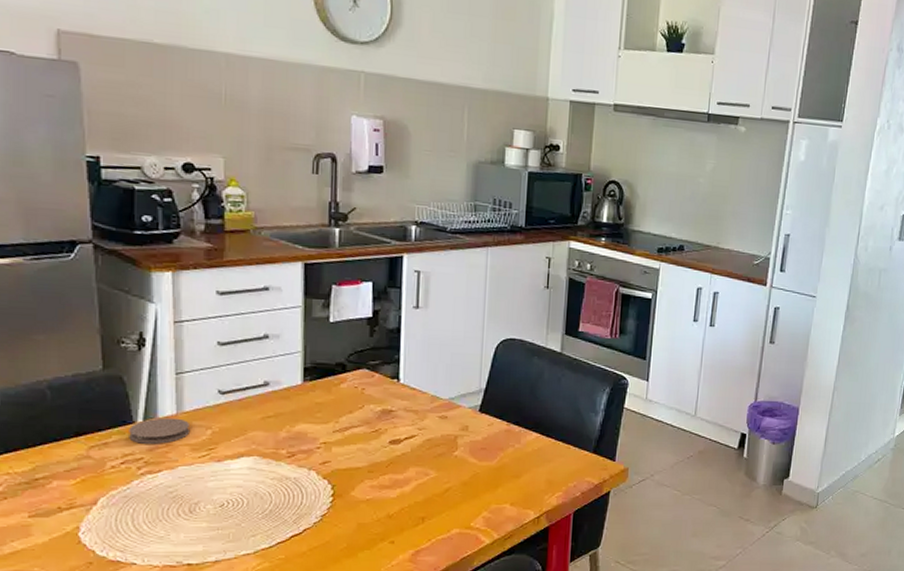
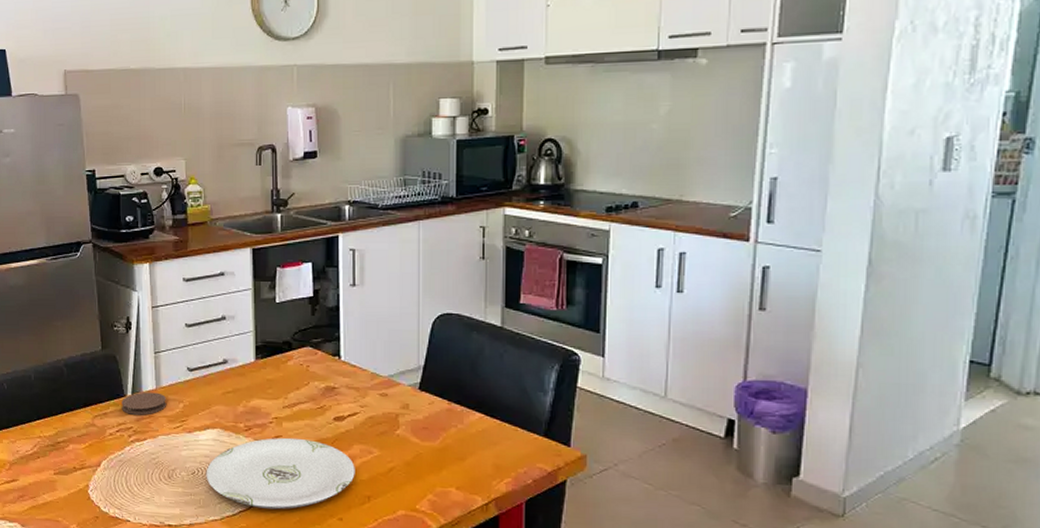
plate: none [237,462,410,538] -> present [206,437,355,510]

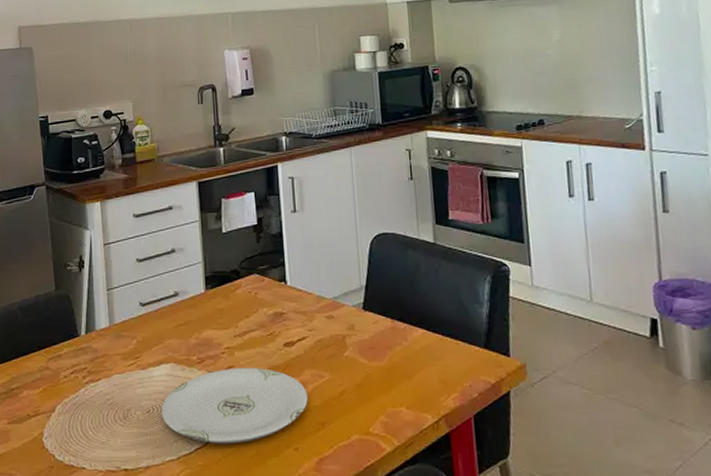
coaster: present [122,392,166,415] -> none [75,330,120,355]

